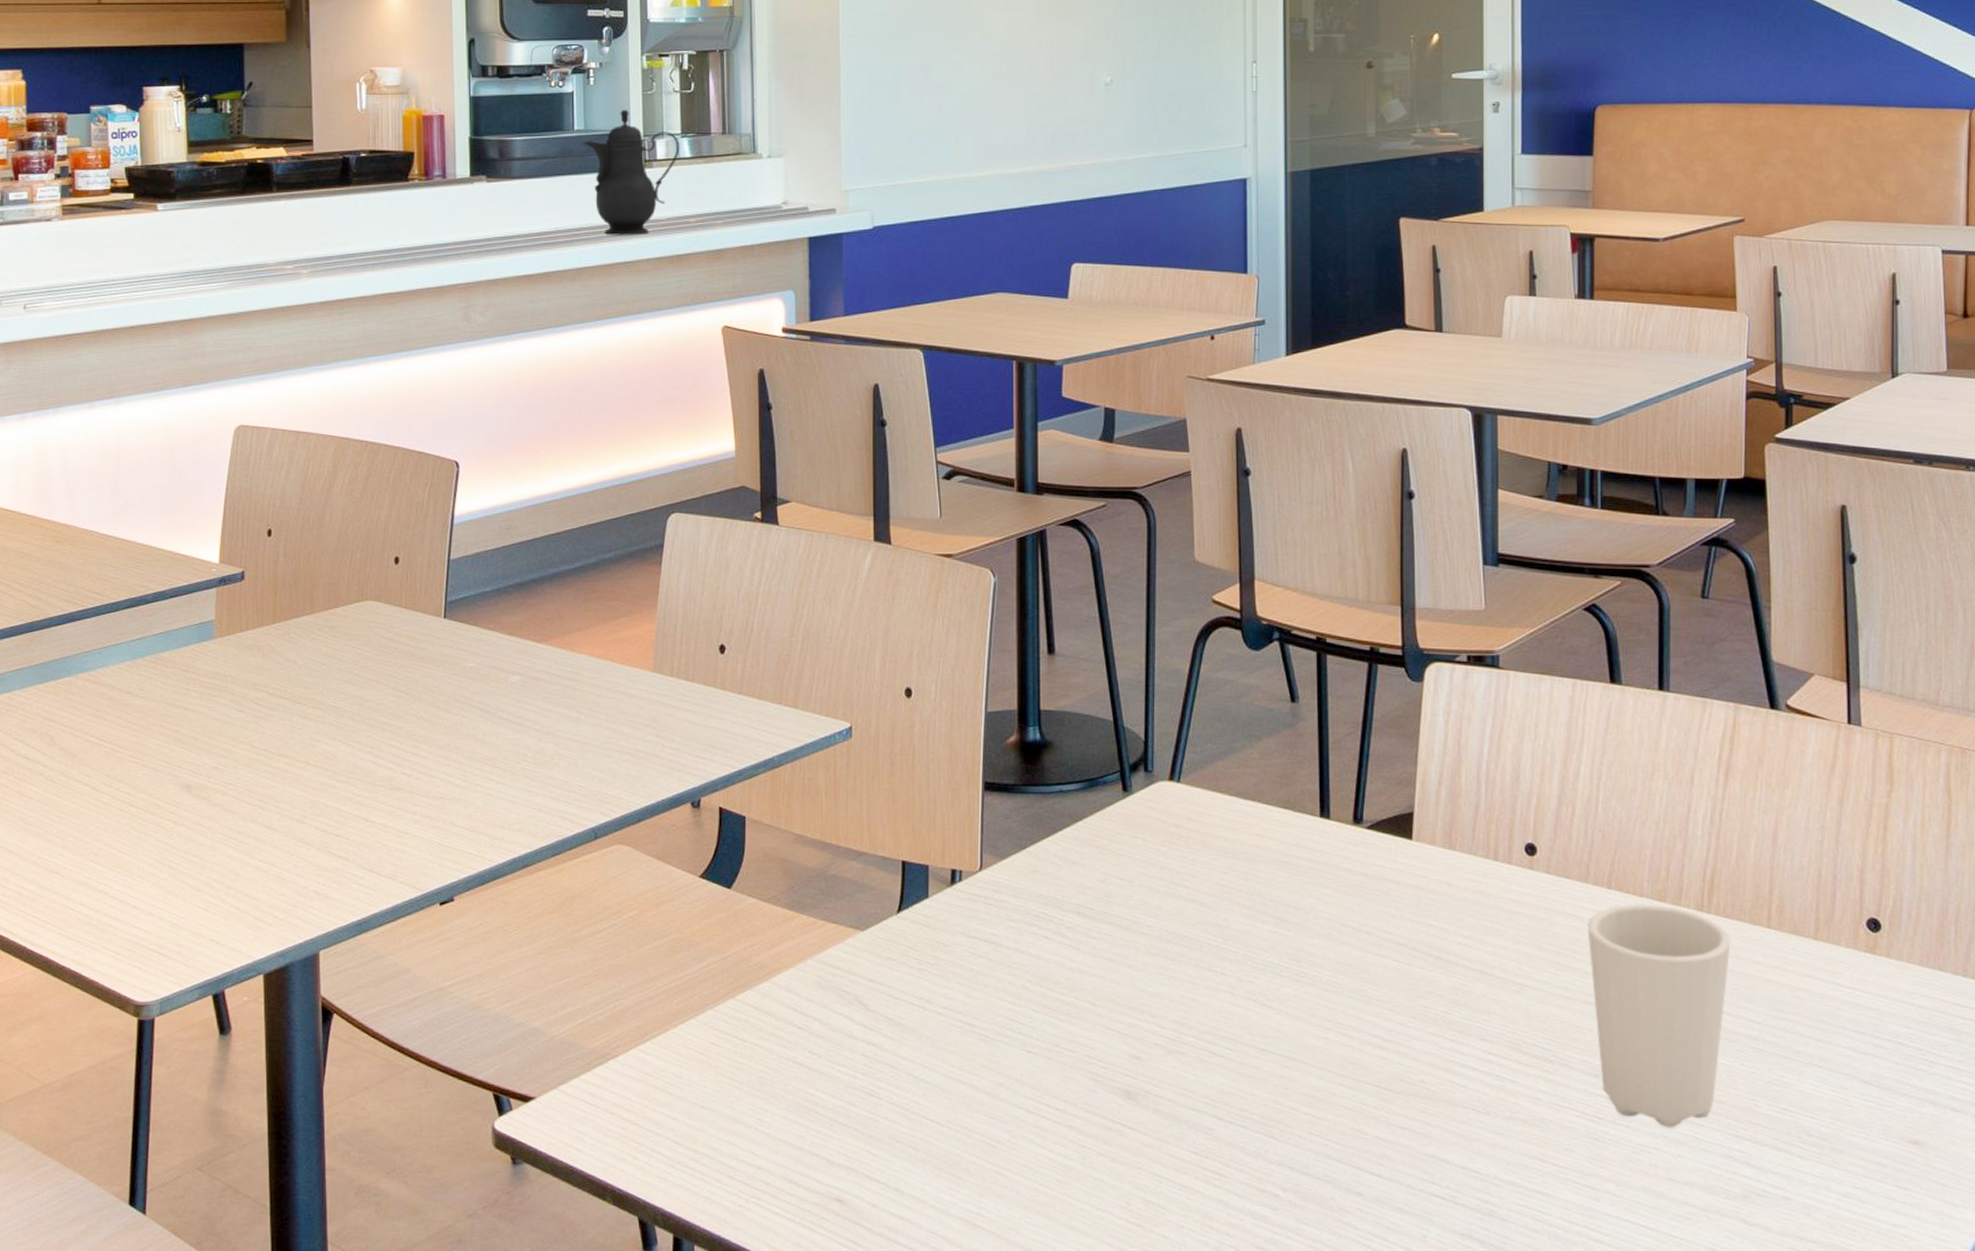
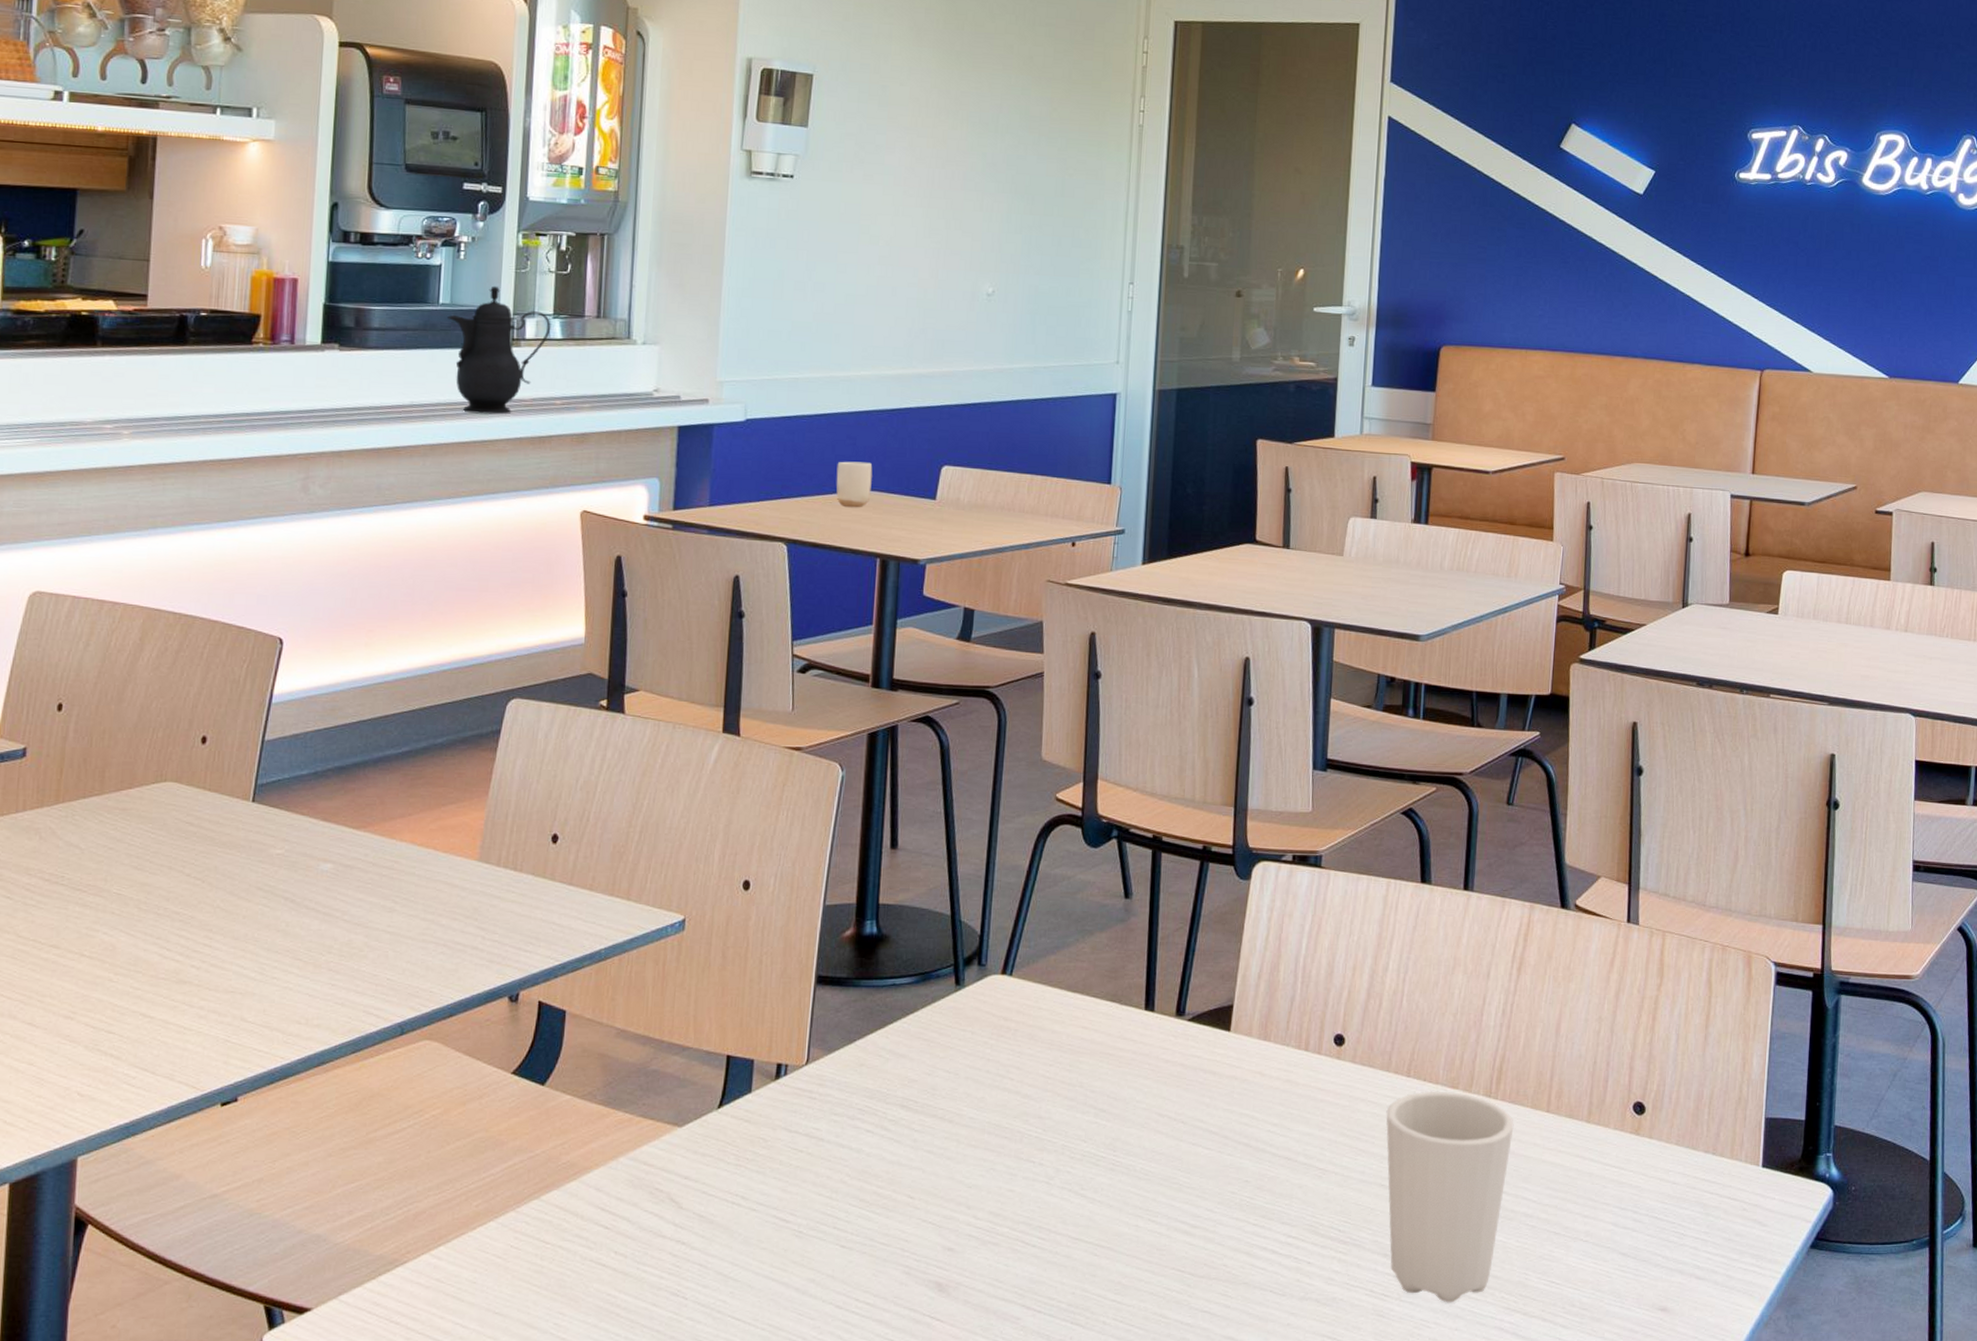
cup: none [966,264,1002,311] -> present [835,461,873,508]

